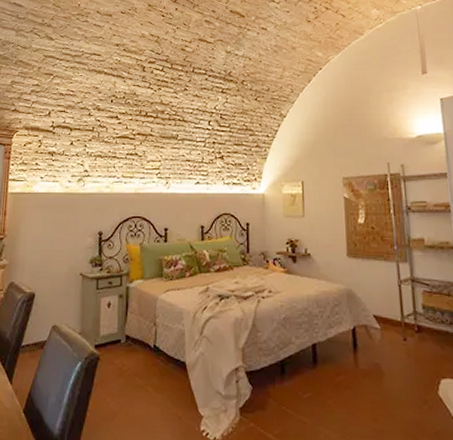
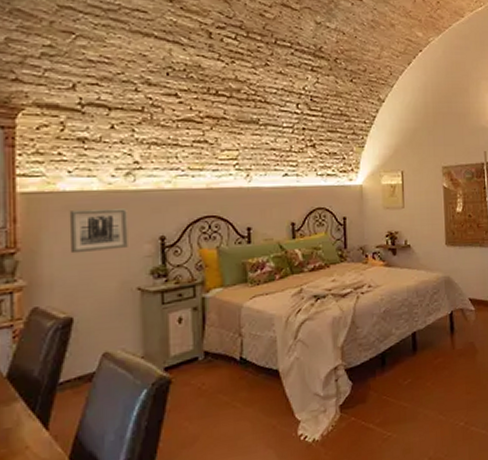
wall art: none [37,208,77,242] -> present [69,208,128,254]

